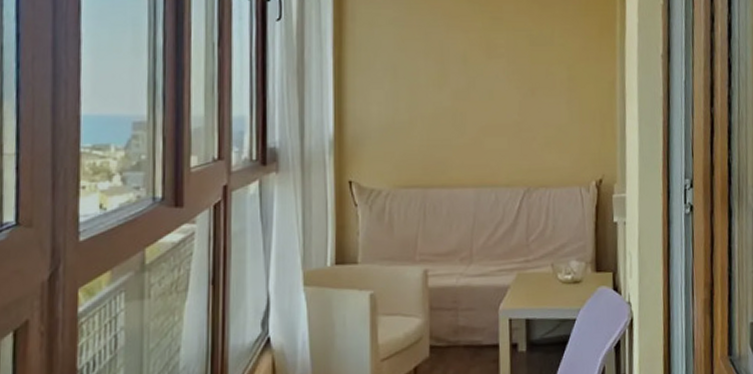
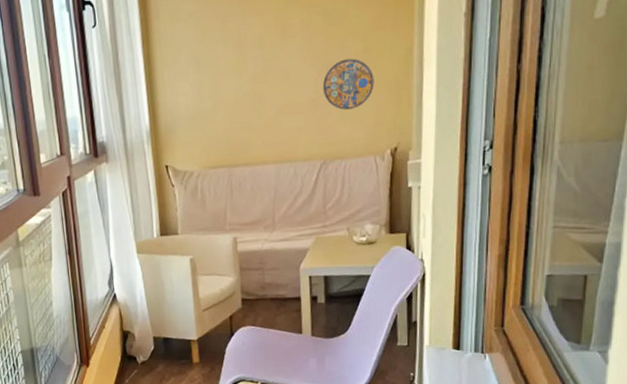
manhole cover: none [527,85,579,136] -> present [322,58,374,110]

